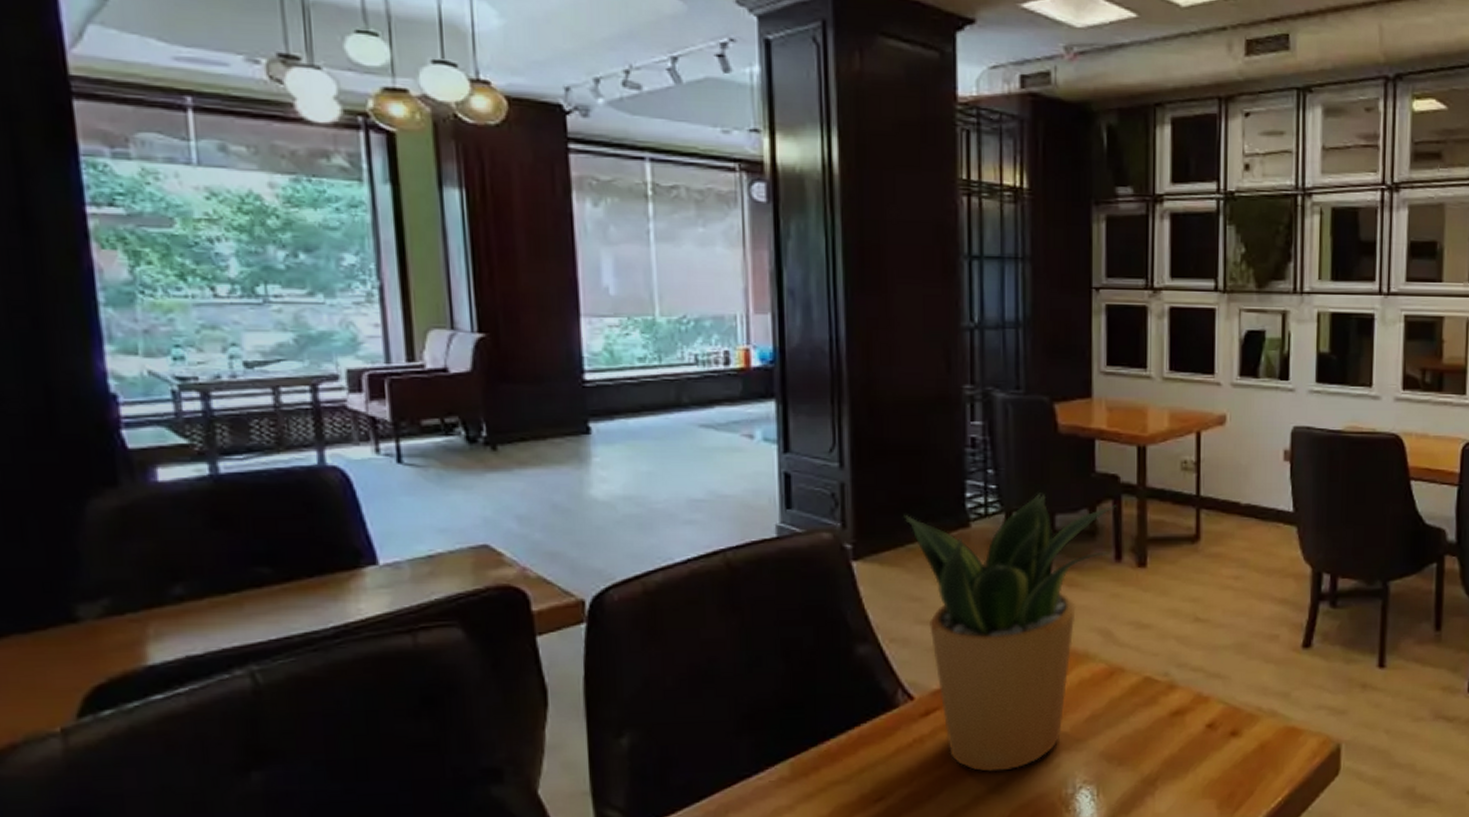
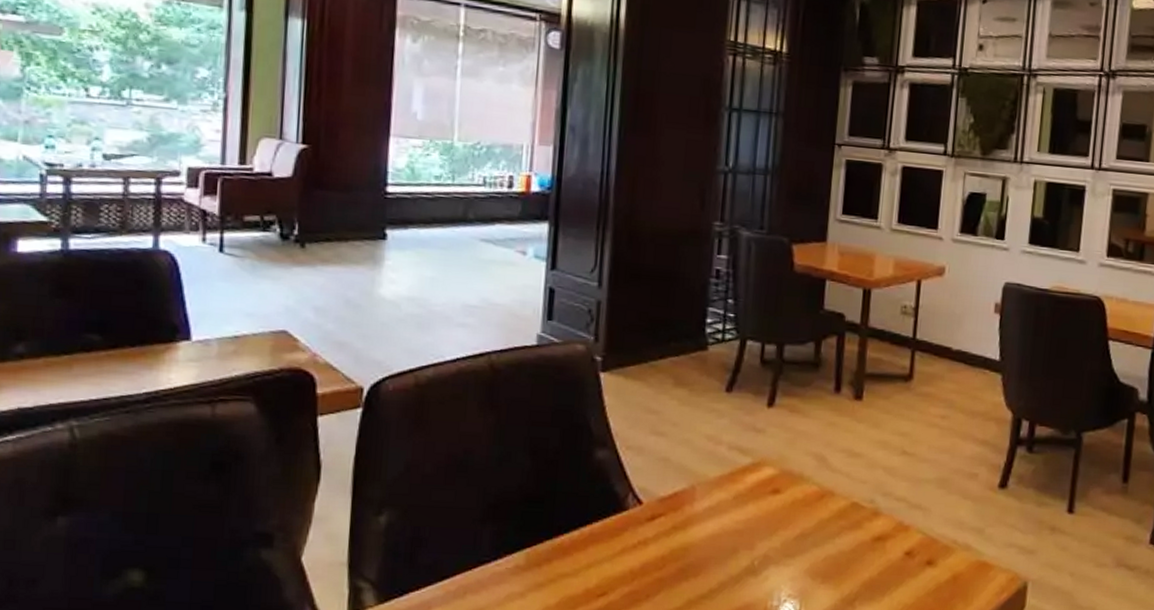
potted plant: present [903,493,1117,772] -> none [650,324,841,579]

